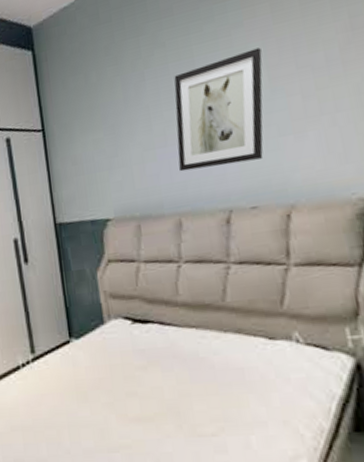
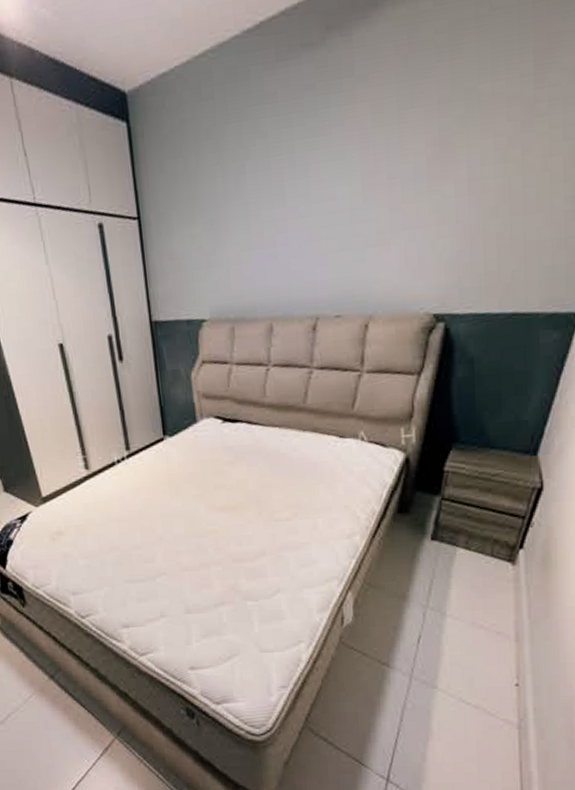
wall art: present [174,47,264,172] -> none [273,151,359,276]

